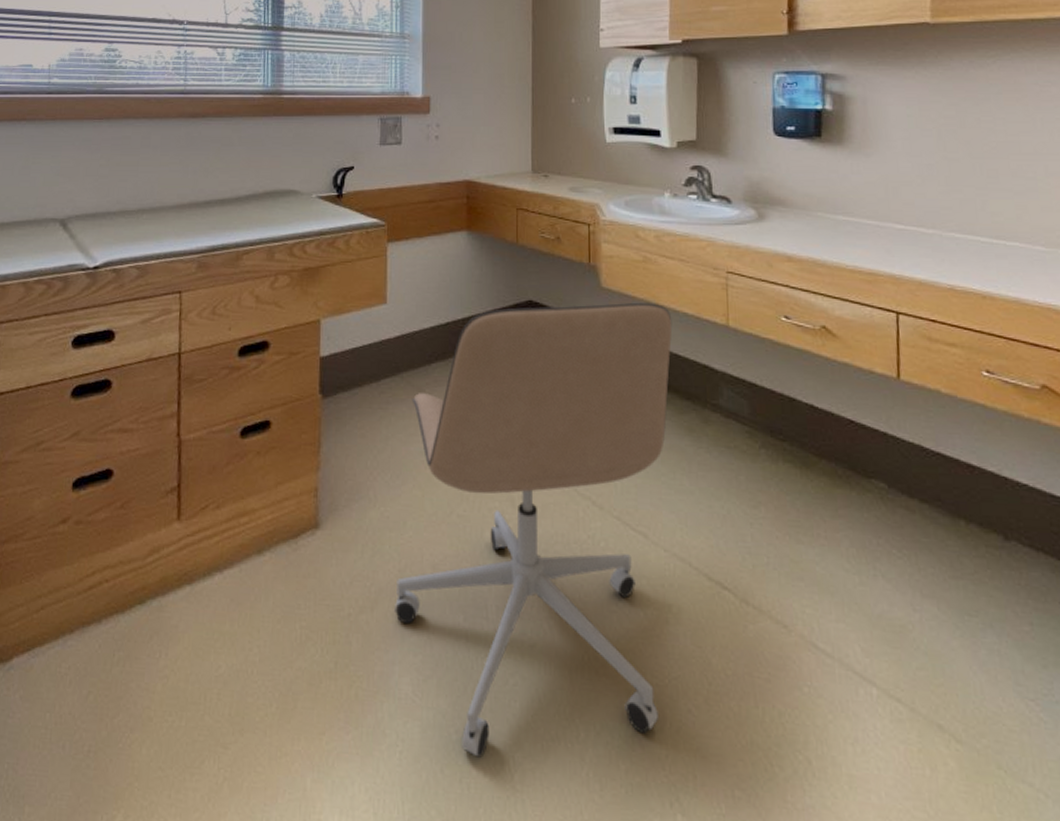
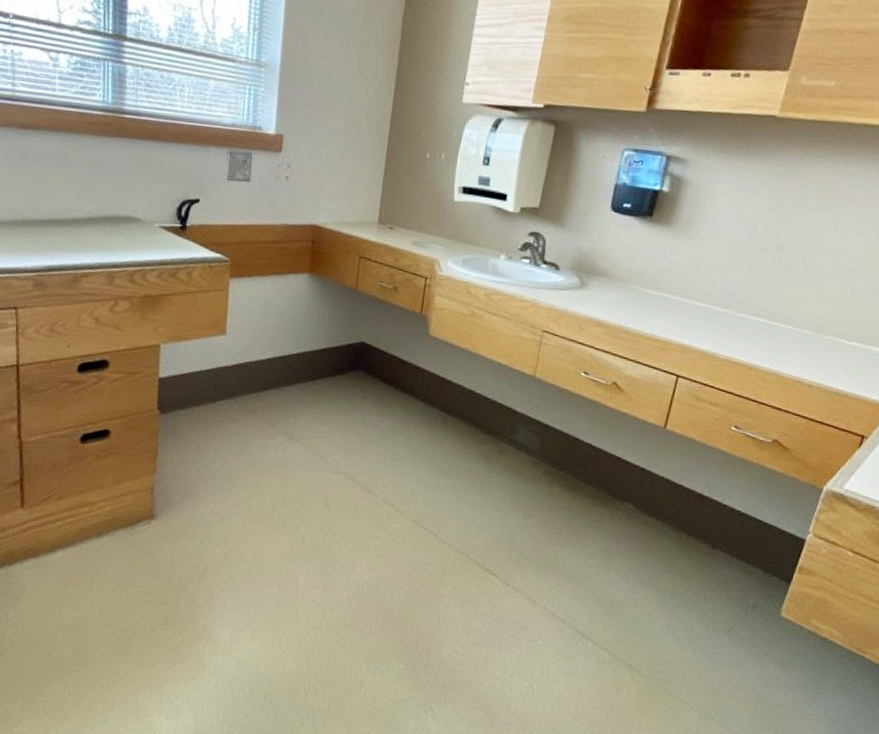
office chair: present [393,302,673,758] -> none [218,347,488,682]

